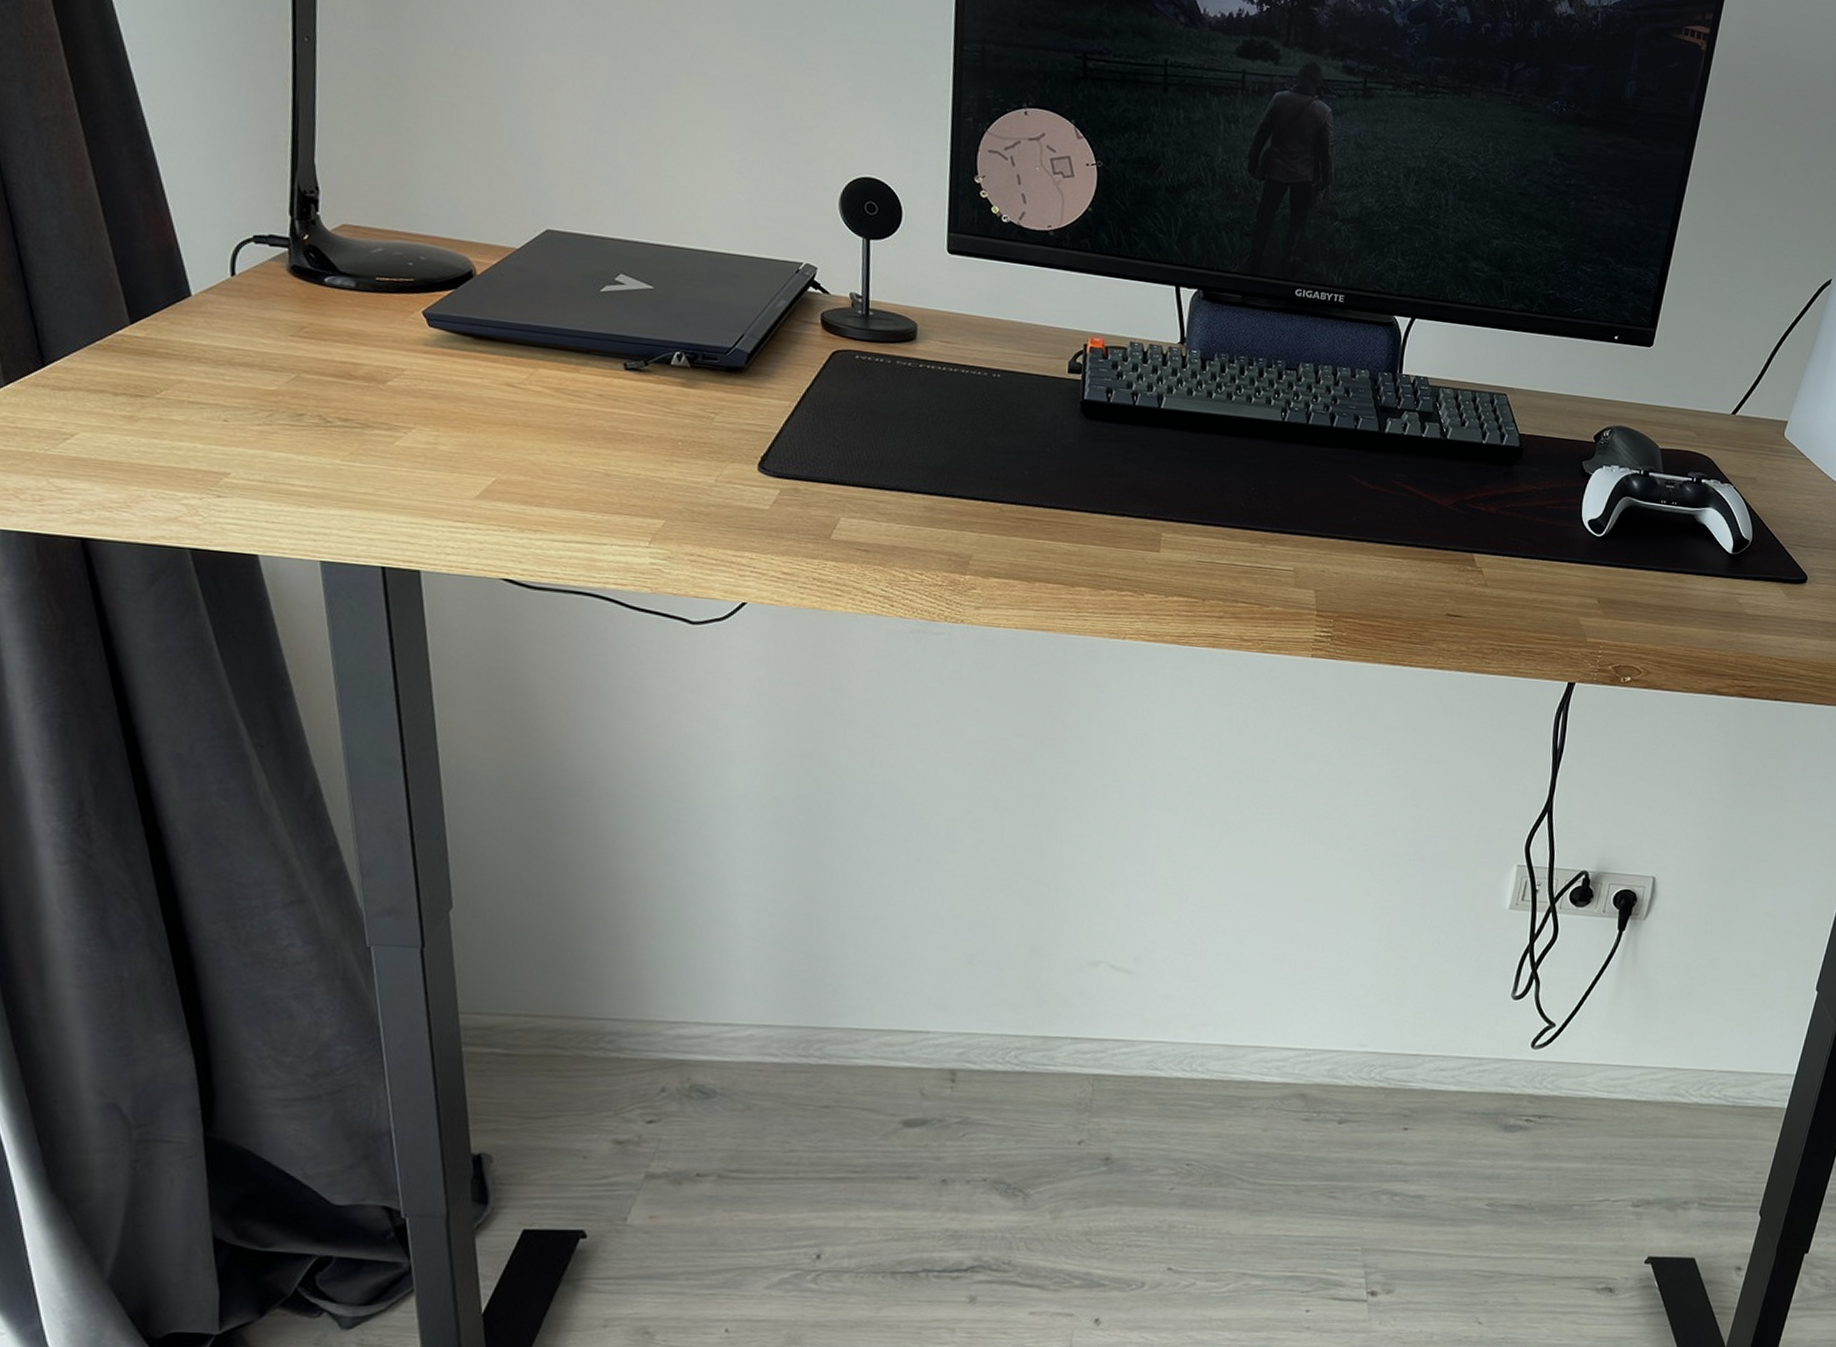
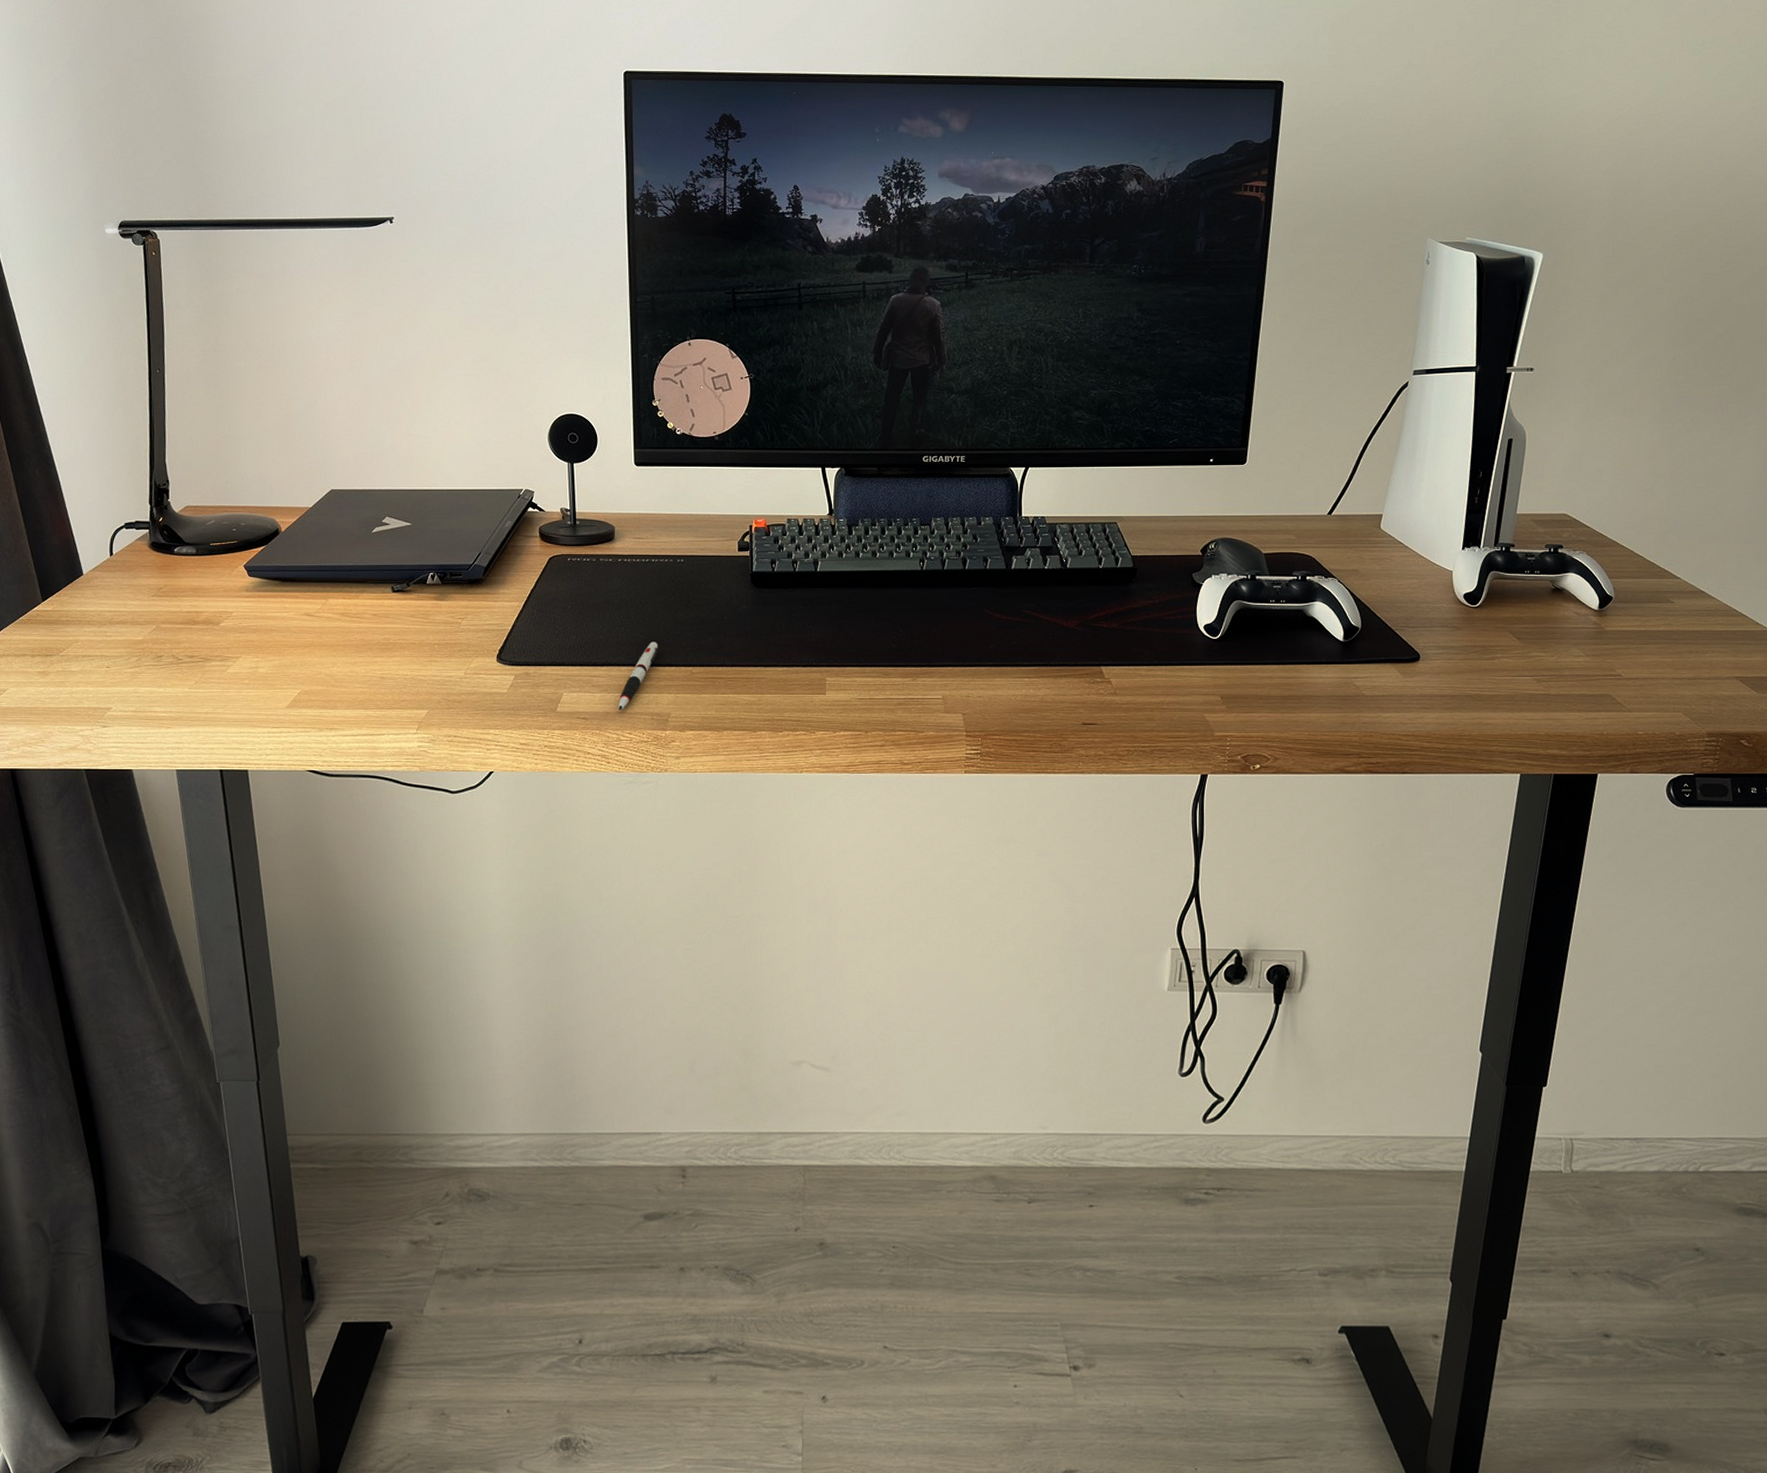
pen: none [908,468,963,546] -> present [618,641,659,710]

